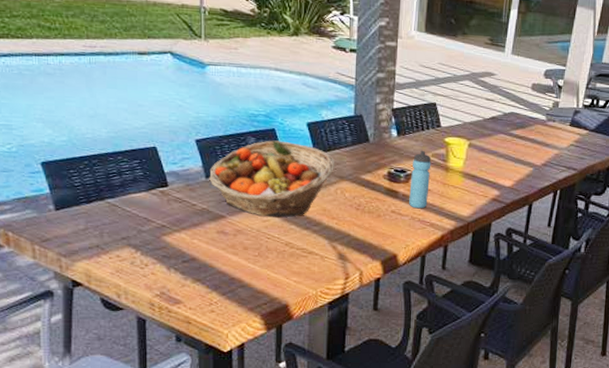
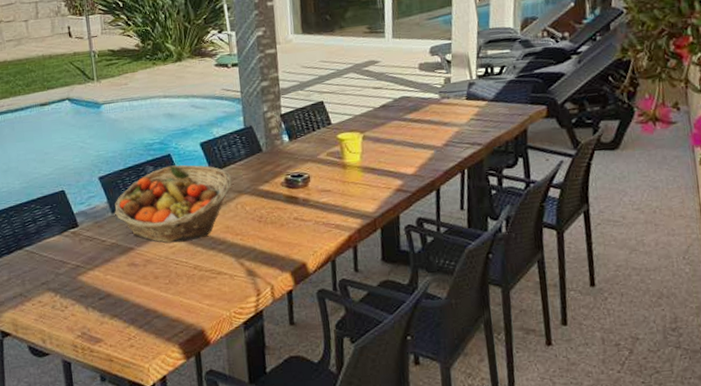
water bottle: present [409,151,432,209] -> none [308,151,330,212]

